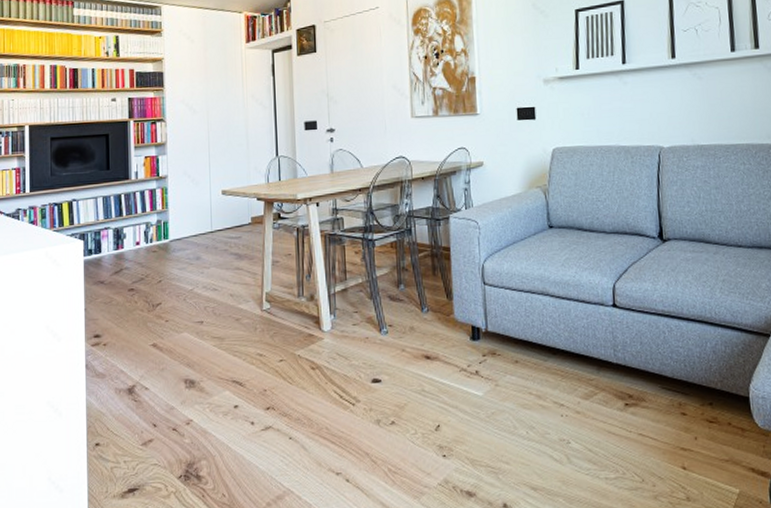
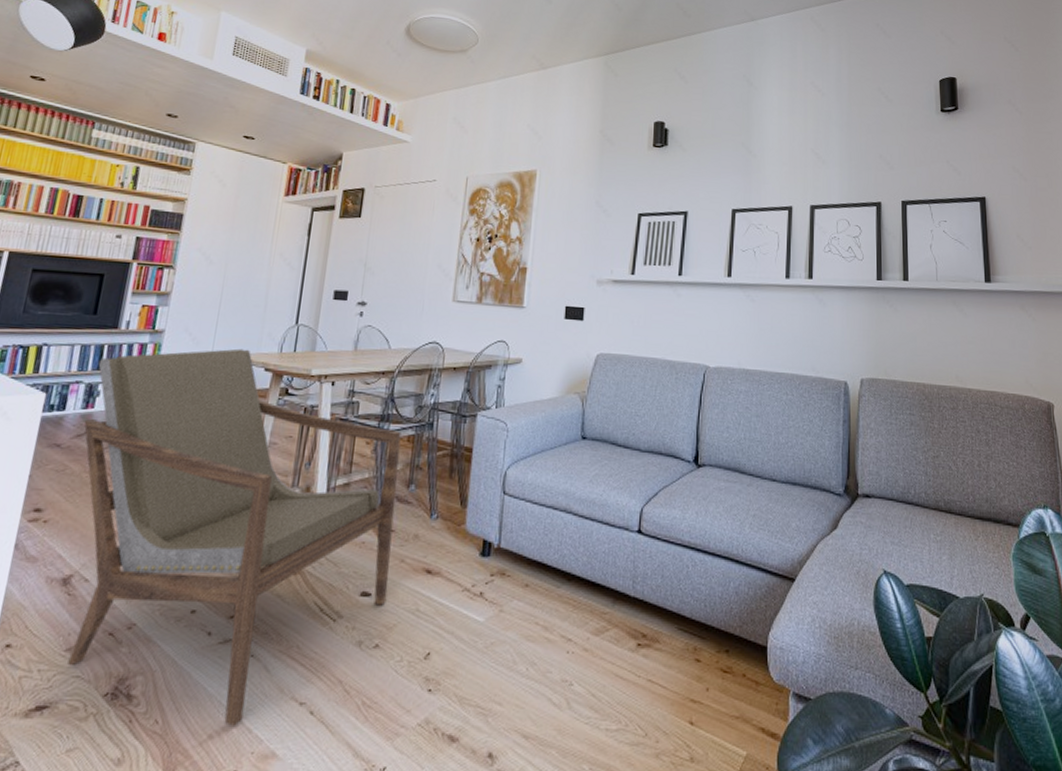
armchair: none [118,183,395,495] -> present [68,348,402,726]

